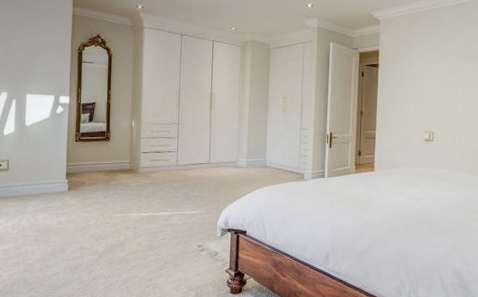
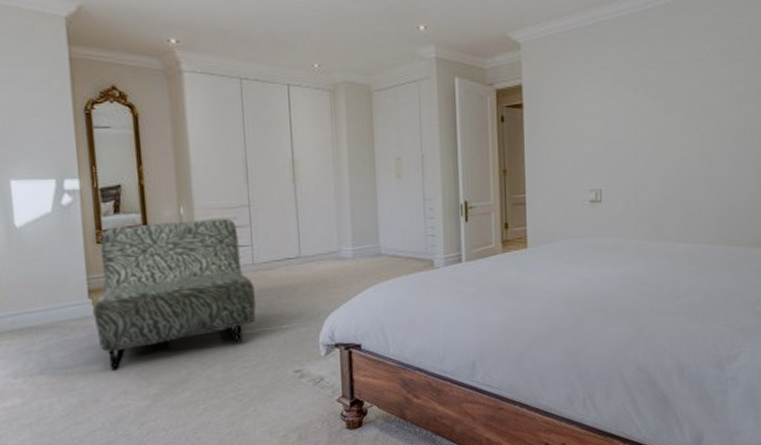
armchair: none [68,130,176,232] -> present [93,218,256,371]

